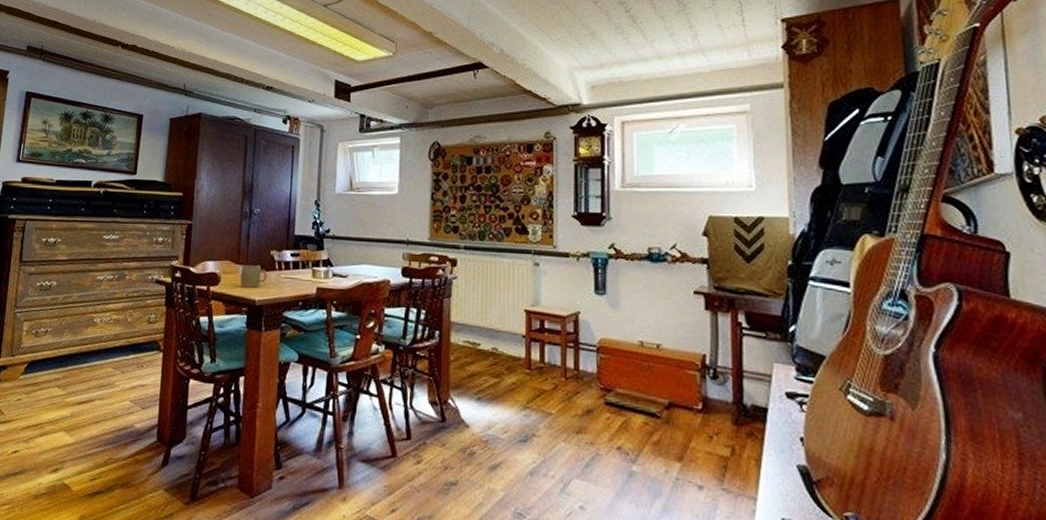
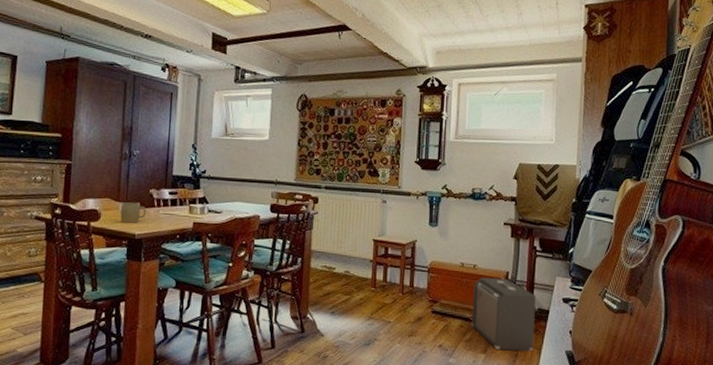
amplifier: none [658,360,749,464] -> present [471,277,536,352]

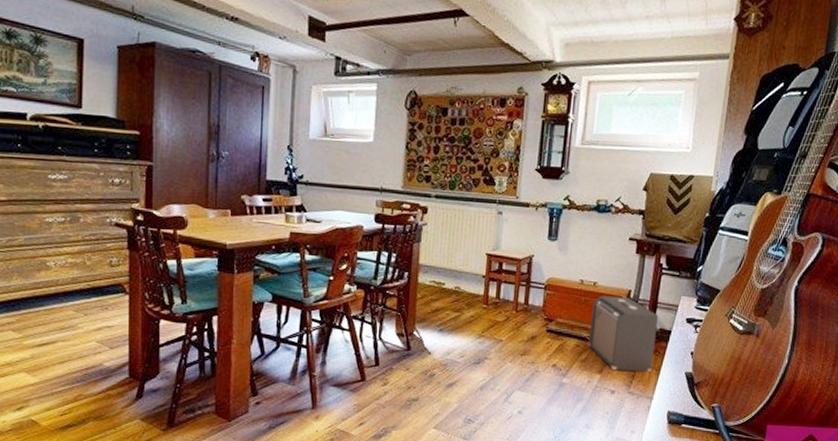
mug: present [120,202,146,223] -> none [209,209,238,232]

